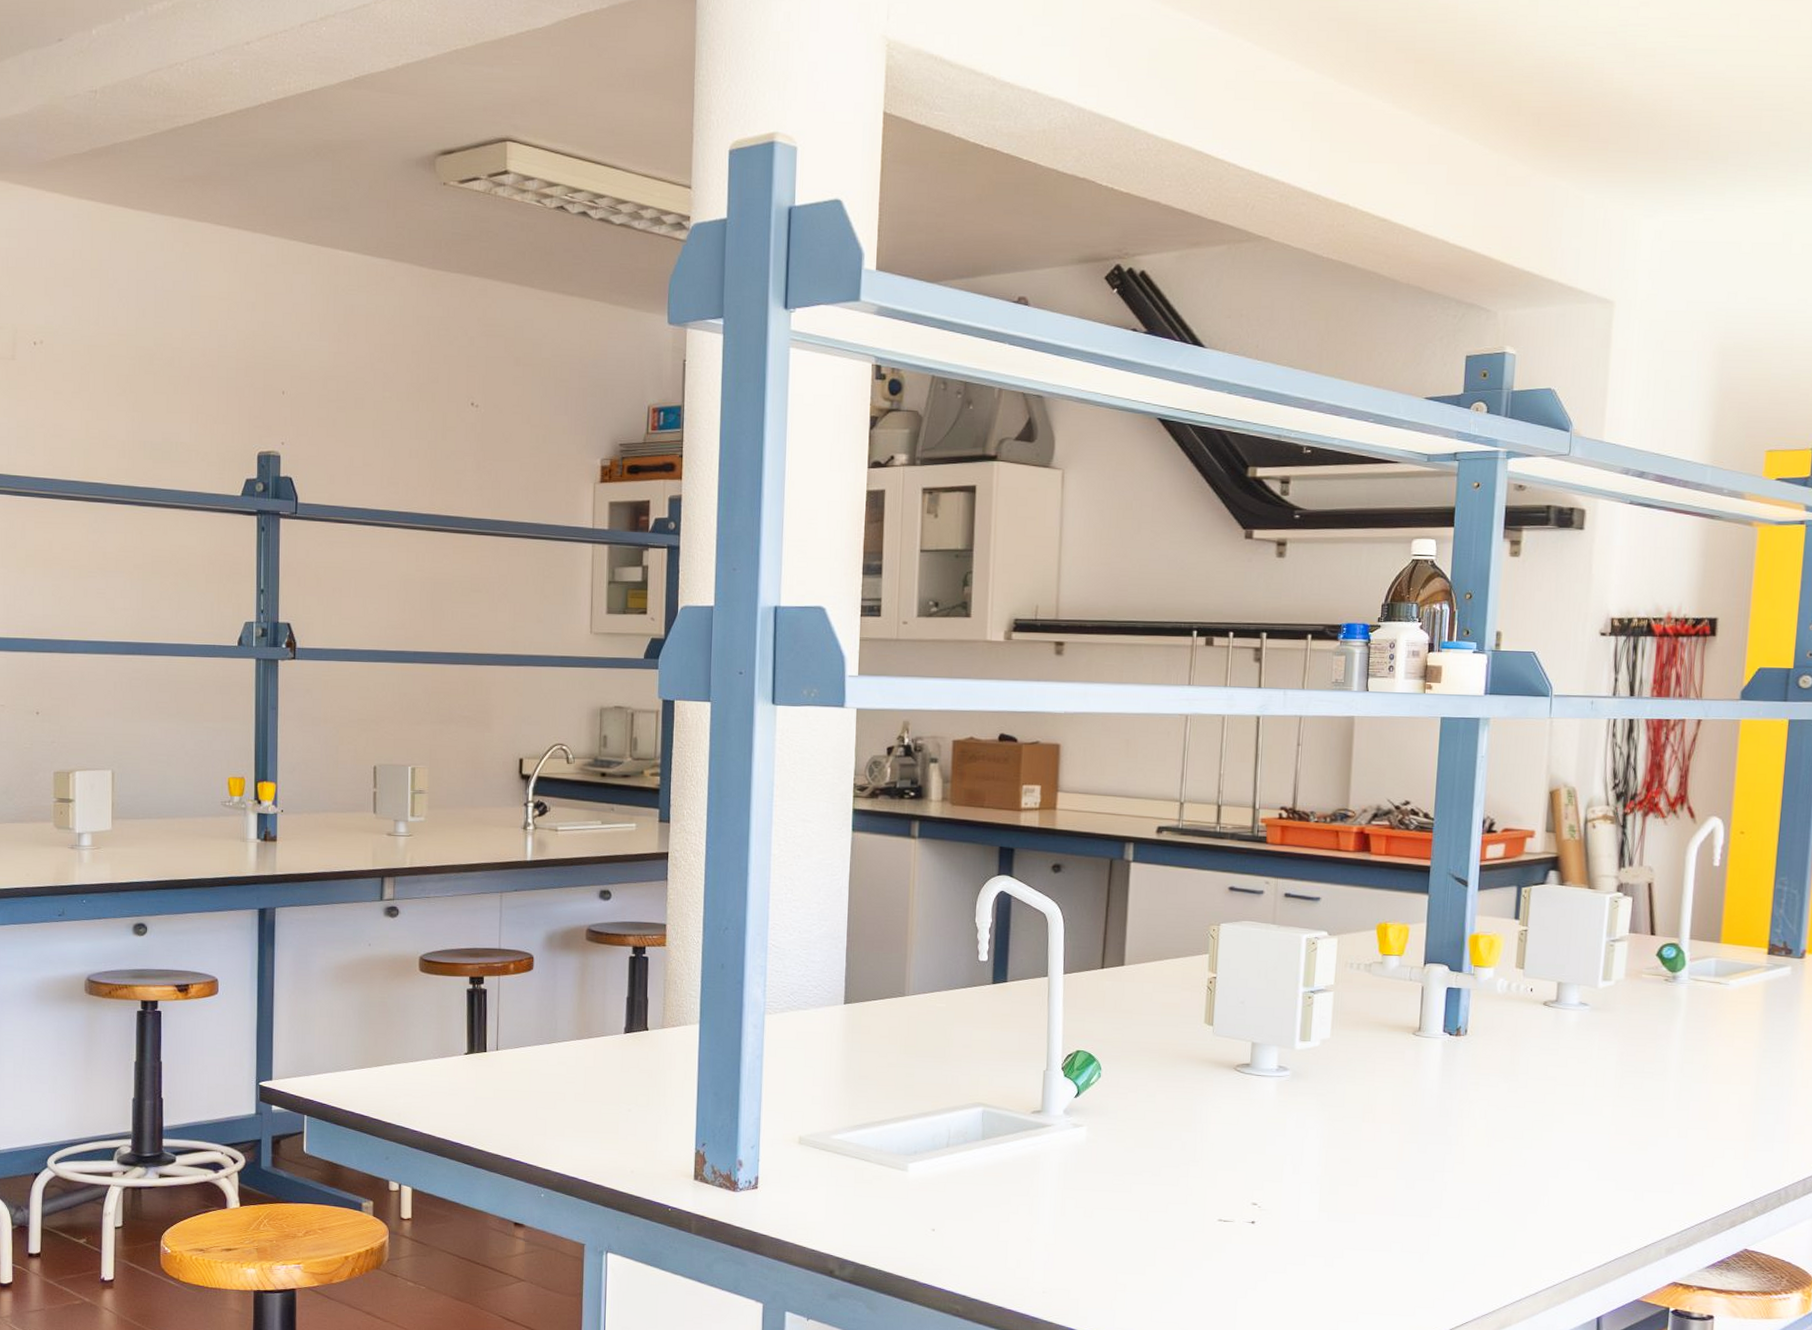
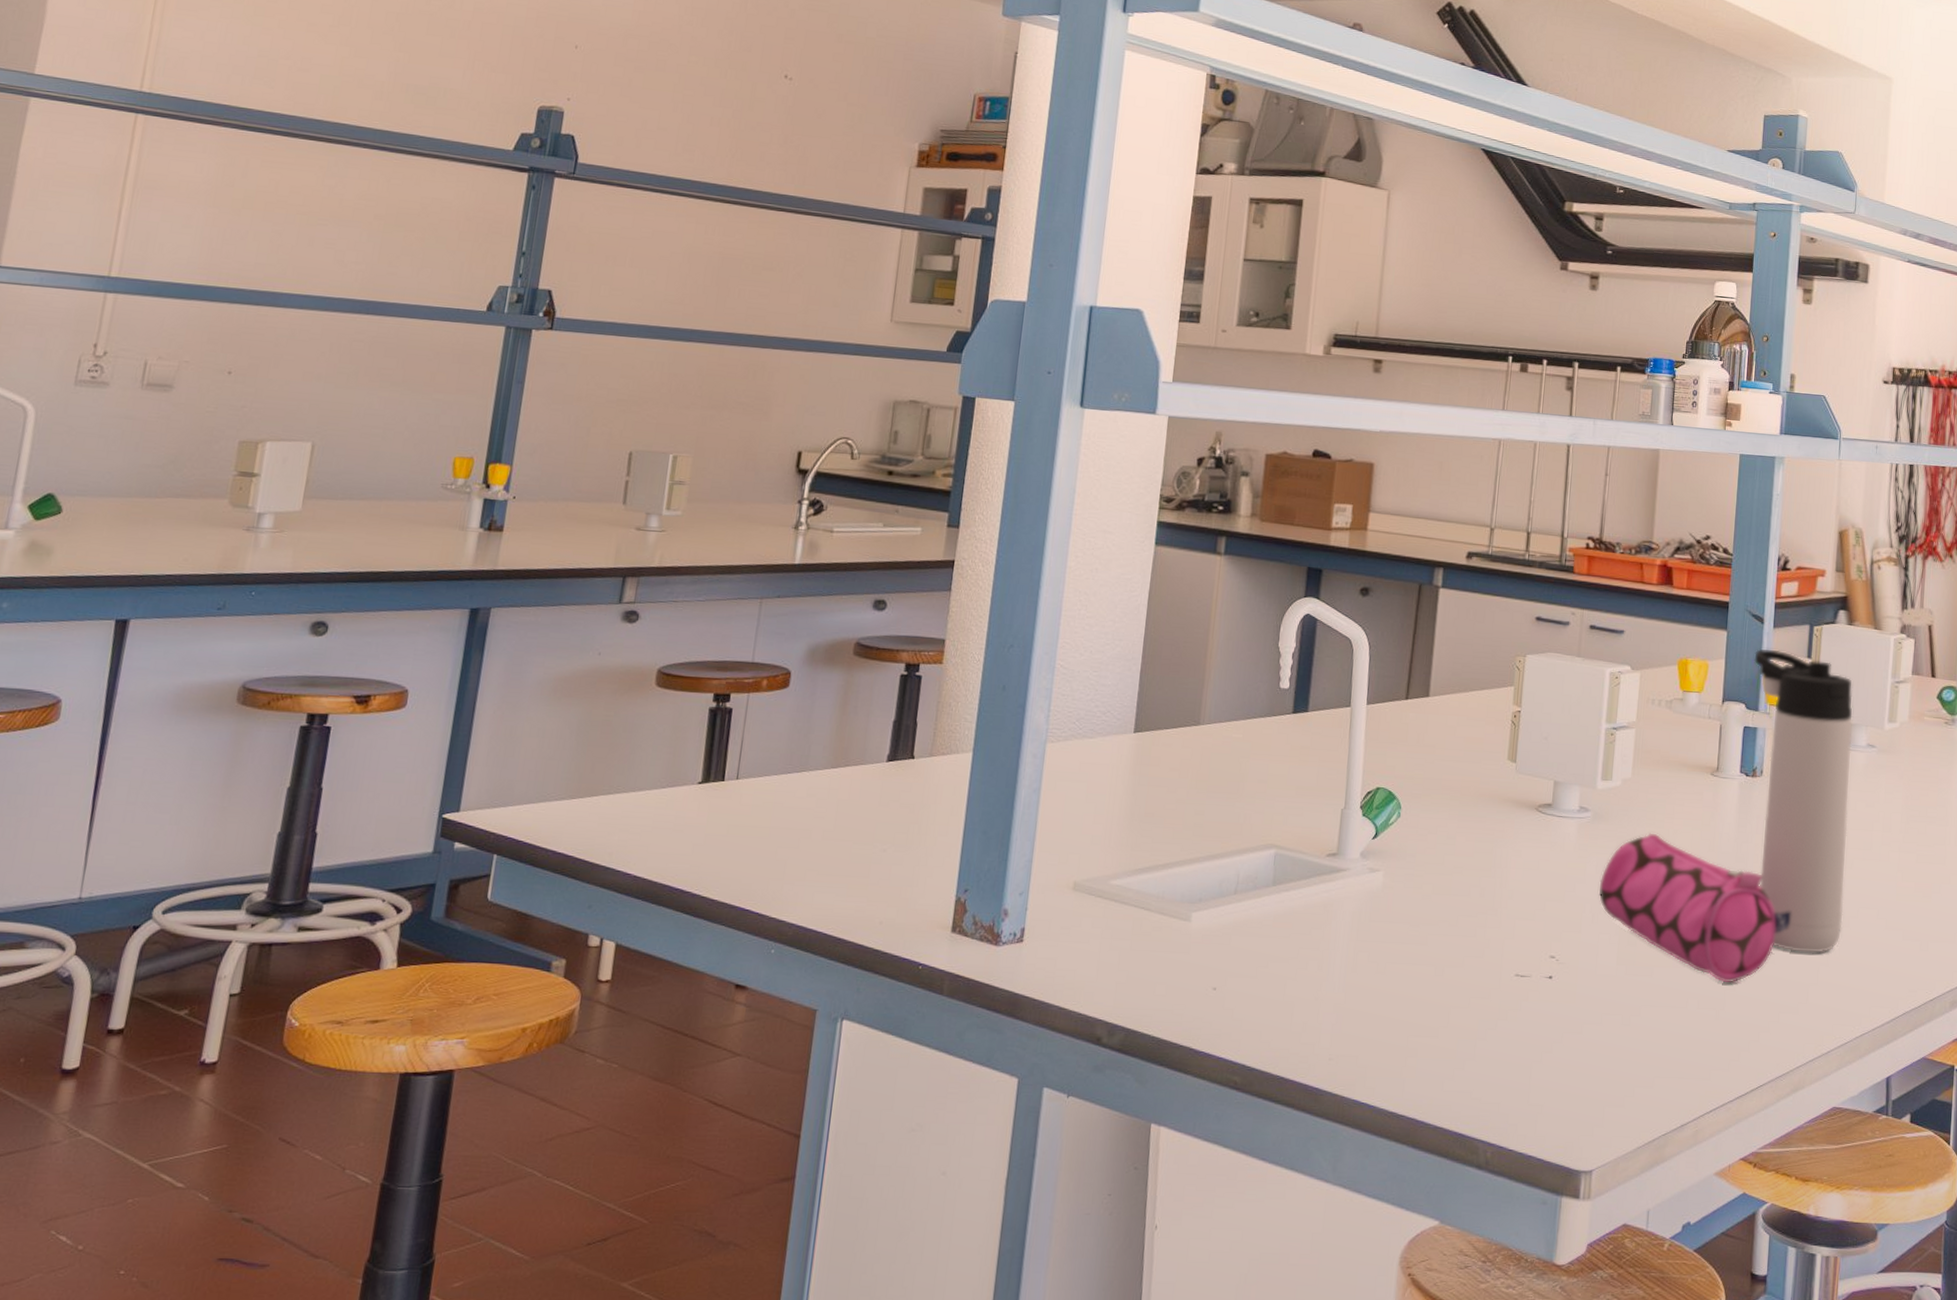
pencil case: none [1299,1090,1498,1229] -> present [1598,833,1791,983]
thermos bottle: none [1457,911,1564,1202] -> present [1754,648,1853,953]

